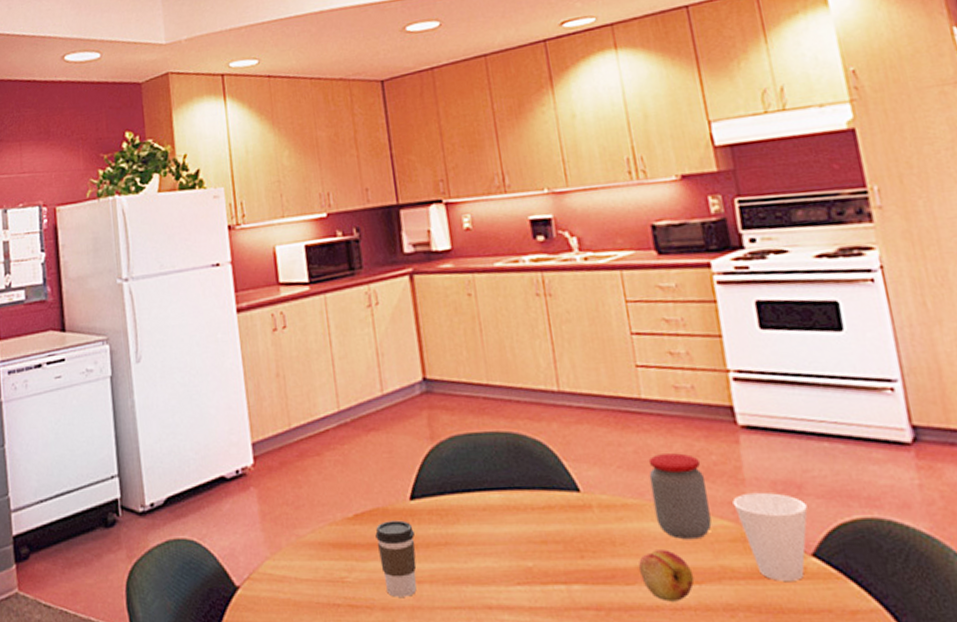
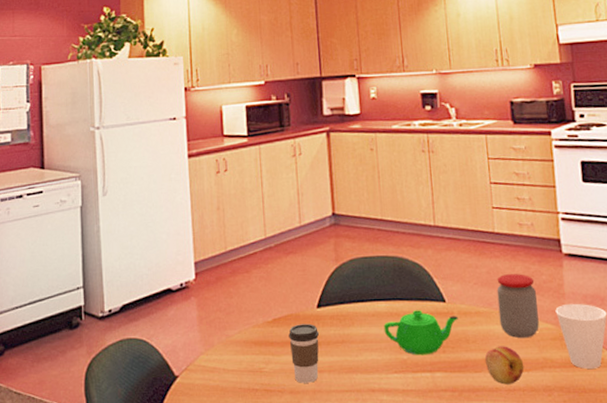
teapot: none [498,502,599,562] -> present [383,310,458,356]

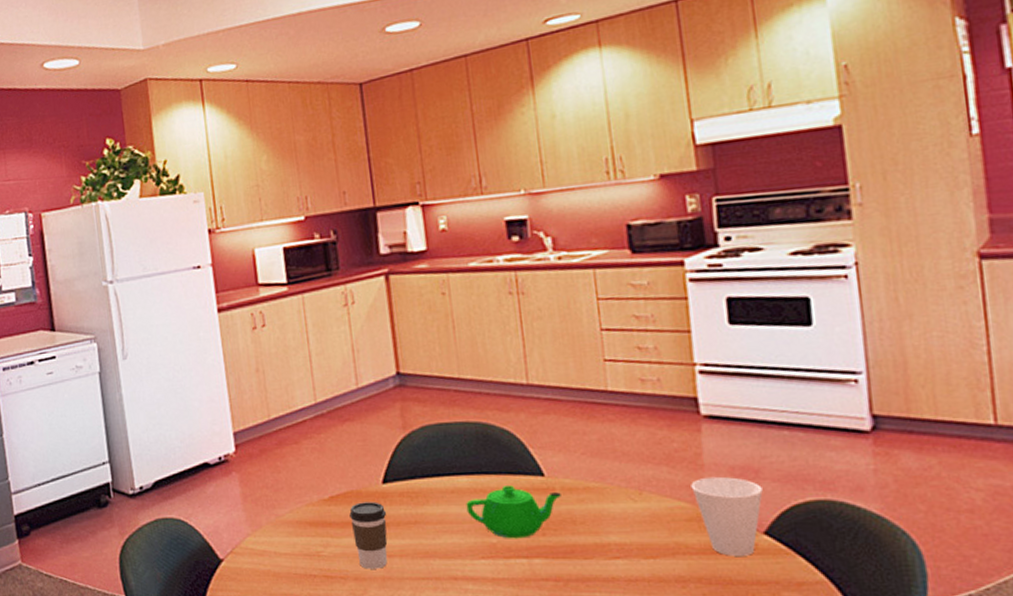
fruit: present [484,346,525,385] -> none [596,528,650,574]
jar: present [497,274,539,339] -> none [611,441,669,520]

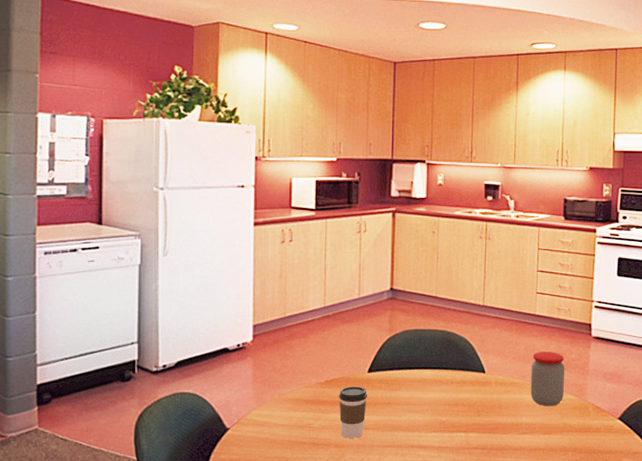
teapot: present [466,485,561,539] -> none [427,379,495,418]
jar: none [611,441,669,520] -> present [530,352,565,407]
cup: present [691,476,763,556] -> none [579,379,621,434]

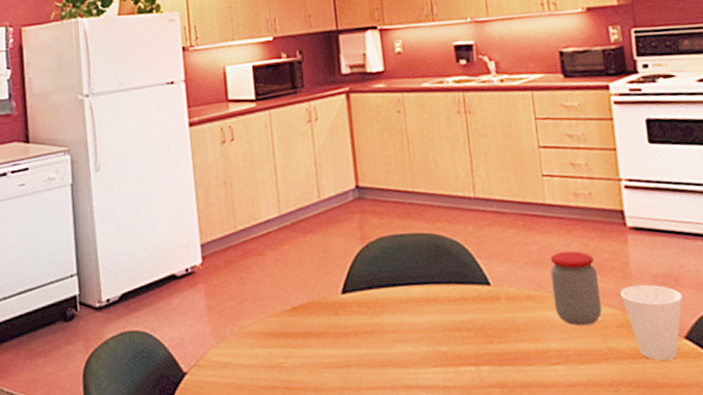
coffee cup: present [339,386,367,438] -> none [310,312,346,380]
cup: none [579,379,621,434] -> present [620,284,683,360]

